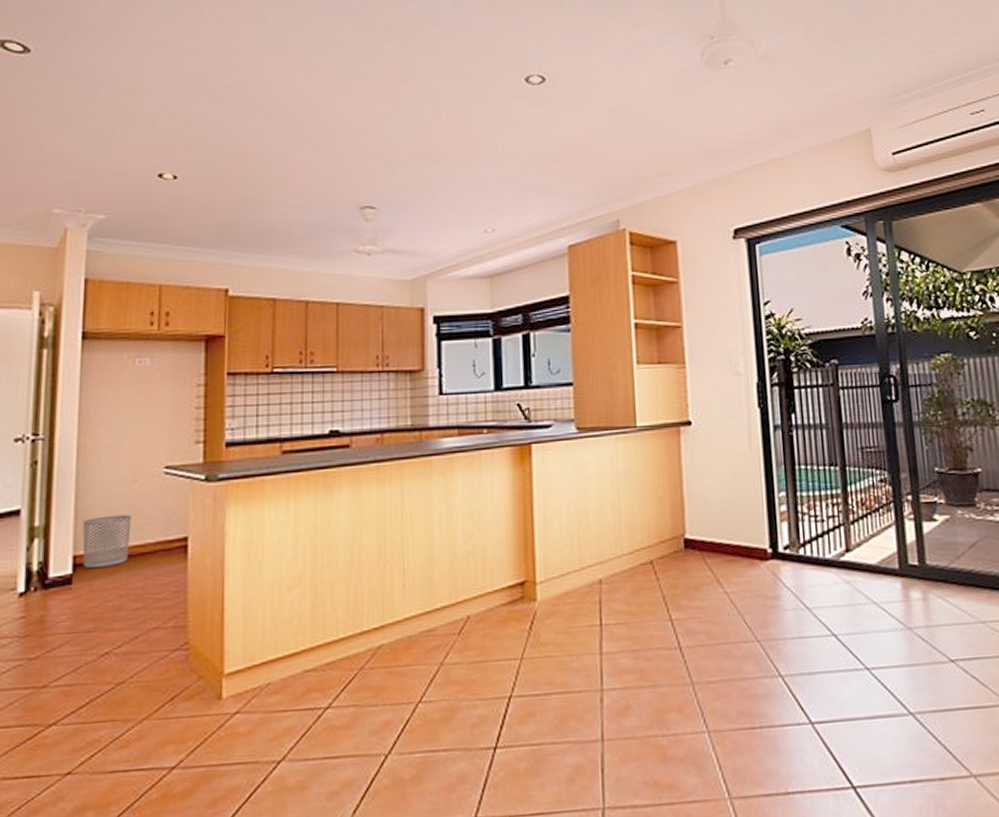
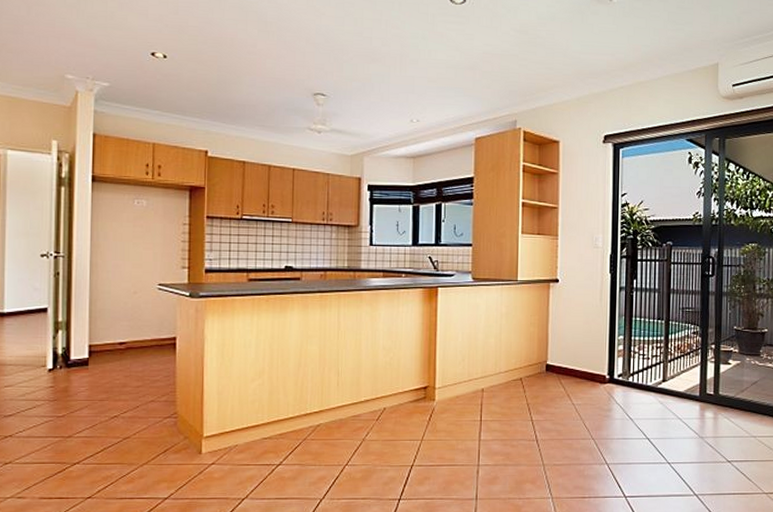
waste bin: present [82,514,132,568] -> none [96,317,133,354]

